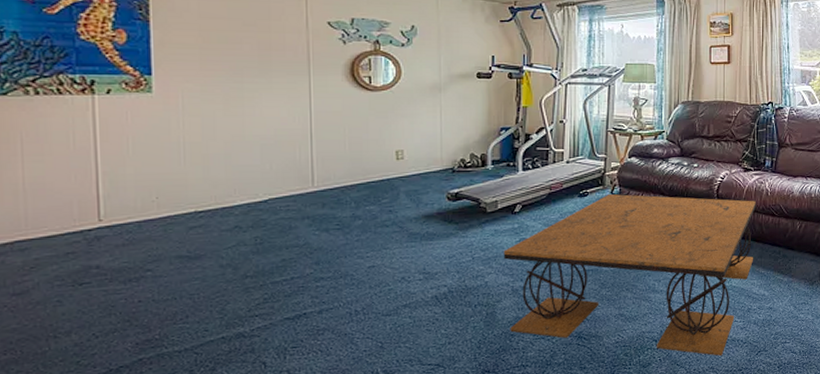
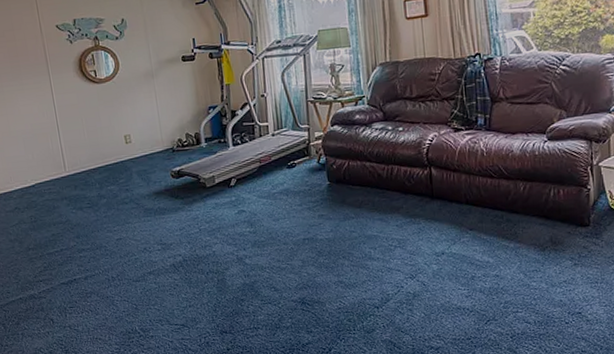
coffee table: present [503,194,756,356] -> none [225,162,474,324]

